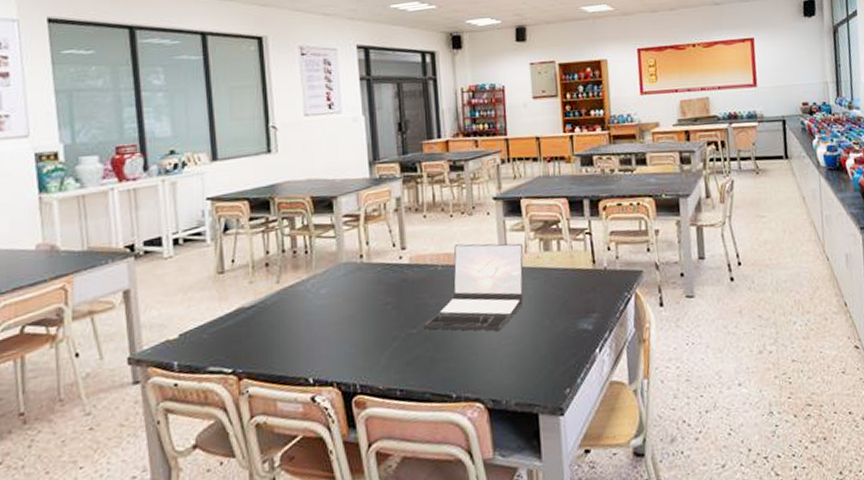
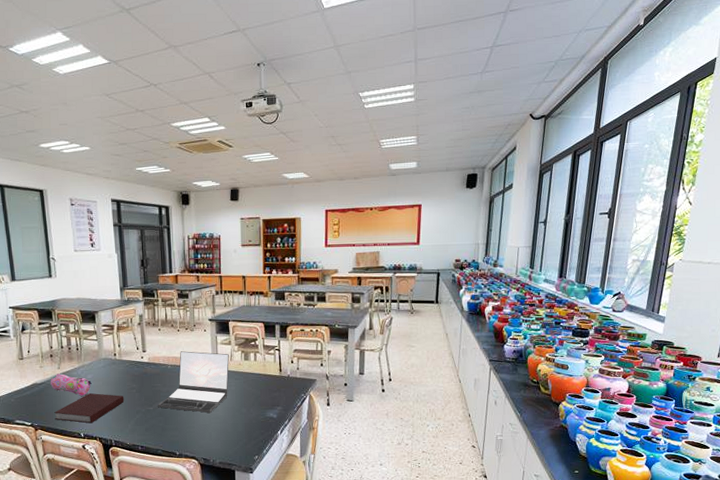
pencil case: none [264,290,327,321] -> present [50,374,92,396]
notebook: none [269,315,375,362] -> present [54,393,124,424]

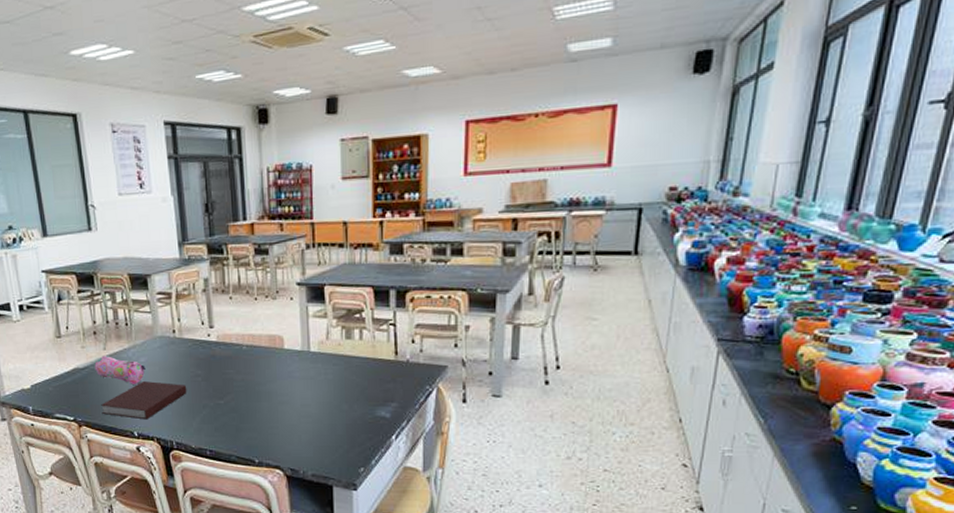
laptop: present [158,351,229,414] -> none [230,326,325,410]

